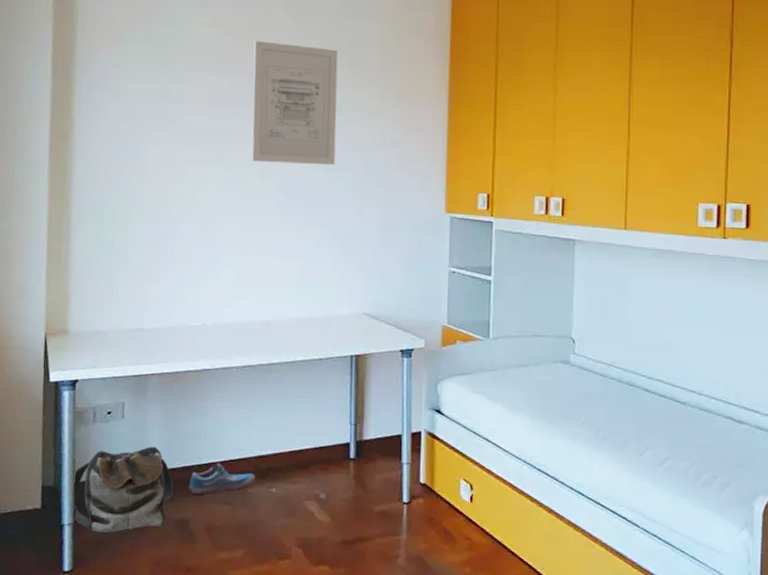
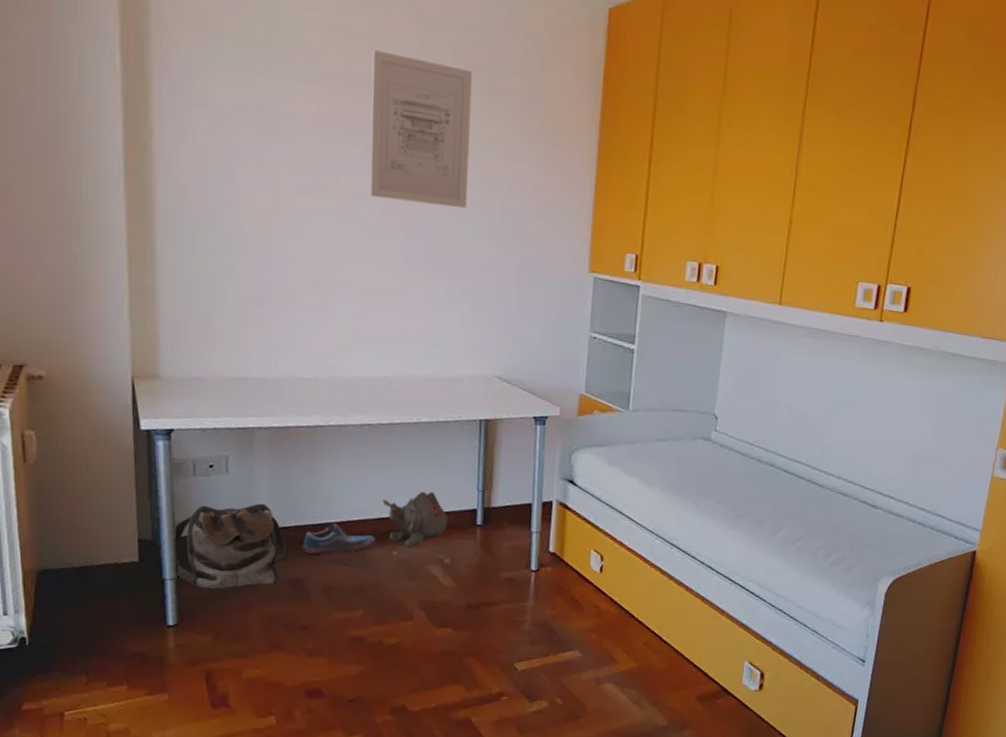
plush toy: none [262,427,323,484] -> present [382,491,448,547]

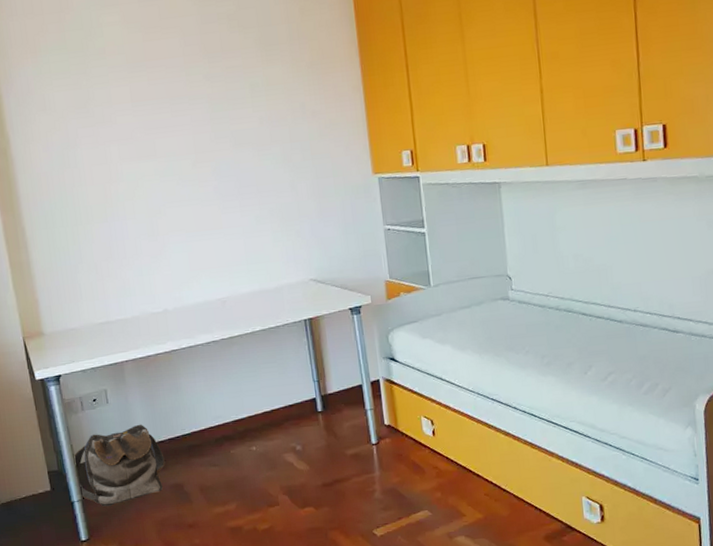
shoe: present [302,523,376,555] -> none [177,431,236,462]
wall art: present [369,50,473,209] -> none [165,30,261,152]
plush toy: present [382,491,448,547] -> none [235,389,294,442]

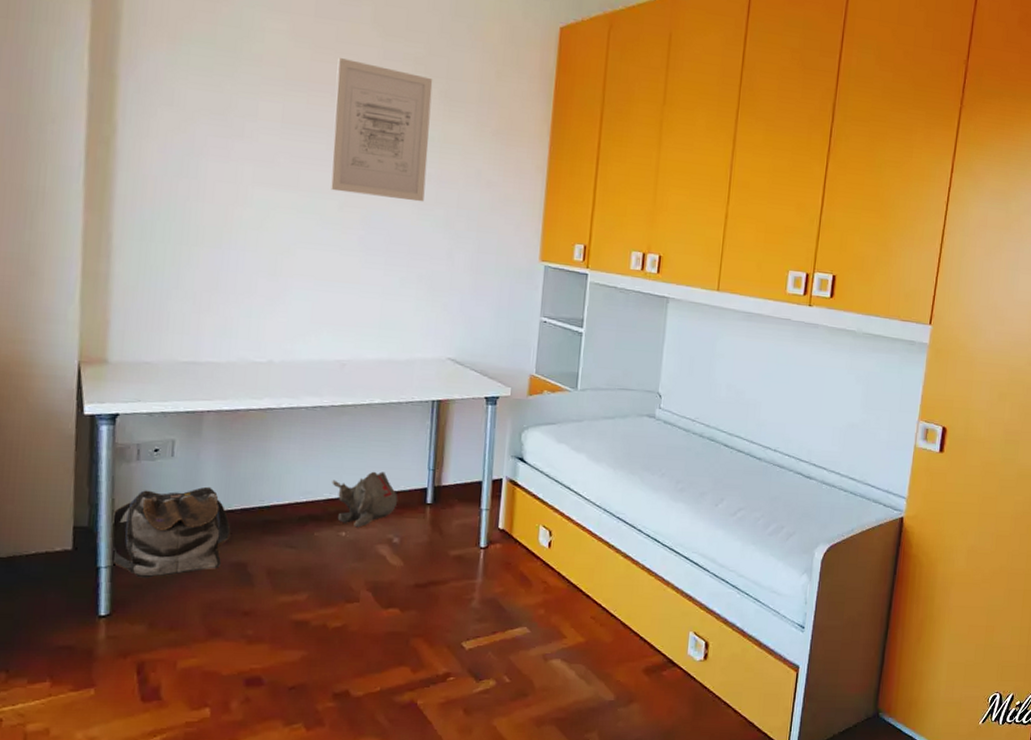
wall art: none [165,30,261,152] -> present [330,58,433,202]
plush toy: none [235,389,294,442] -> present [332,471,398,528]

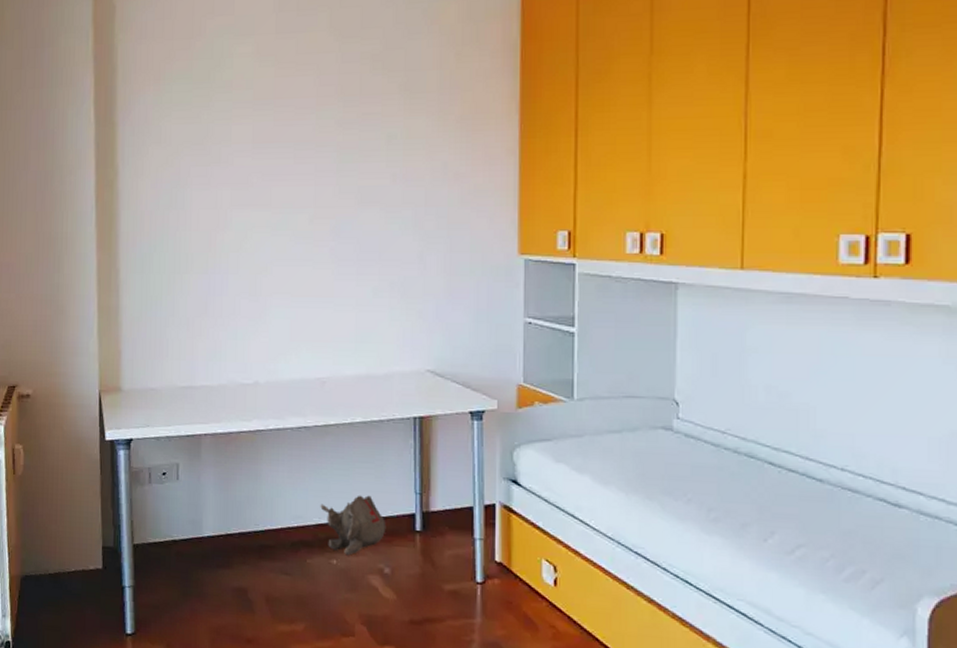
backpack: present [111,486,231,579] -> none [133,509,231,601]
wall art: present [330,58,433,202] -> none [299,69,392,205]

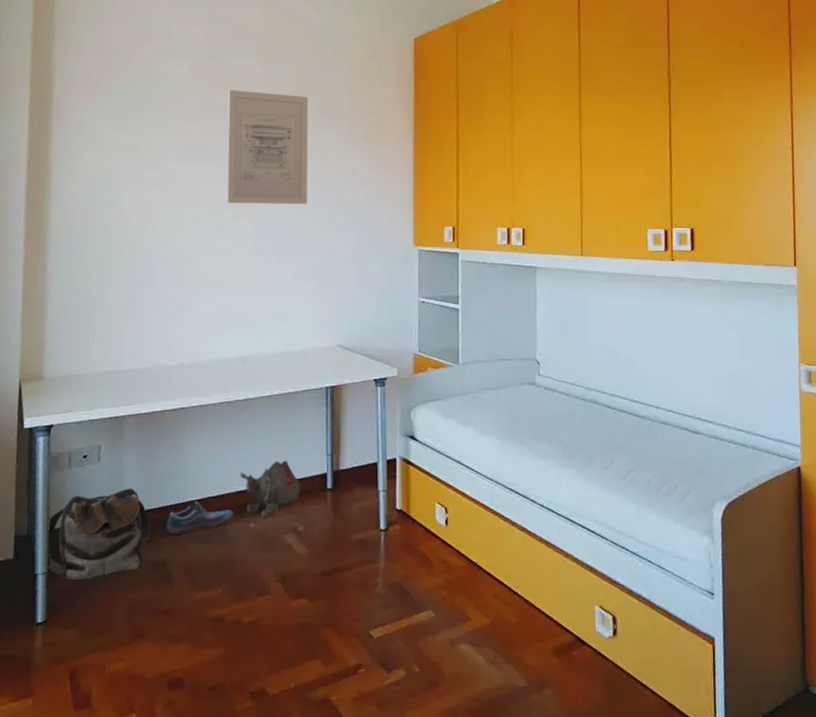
backpack: none [133,509,231,601] -> present [46,488,151,584]
shoe: none [245,530,315,564] -> present [166,501,234,535]
wall art: none [299,69,392,205] -> present [226,90,309,205]

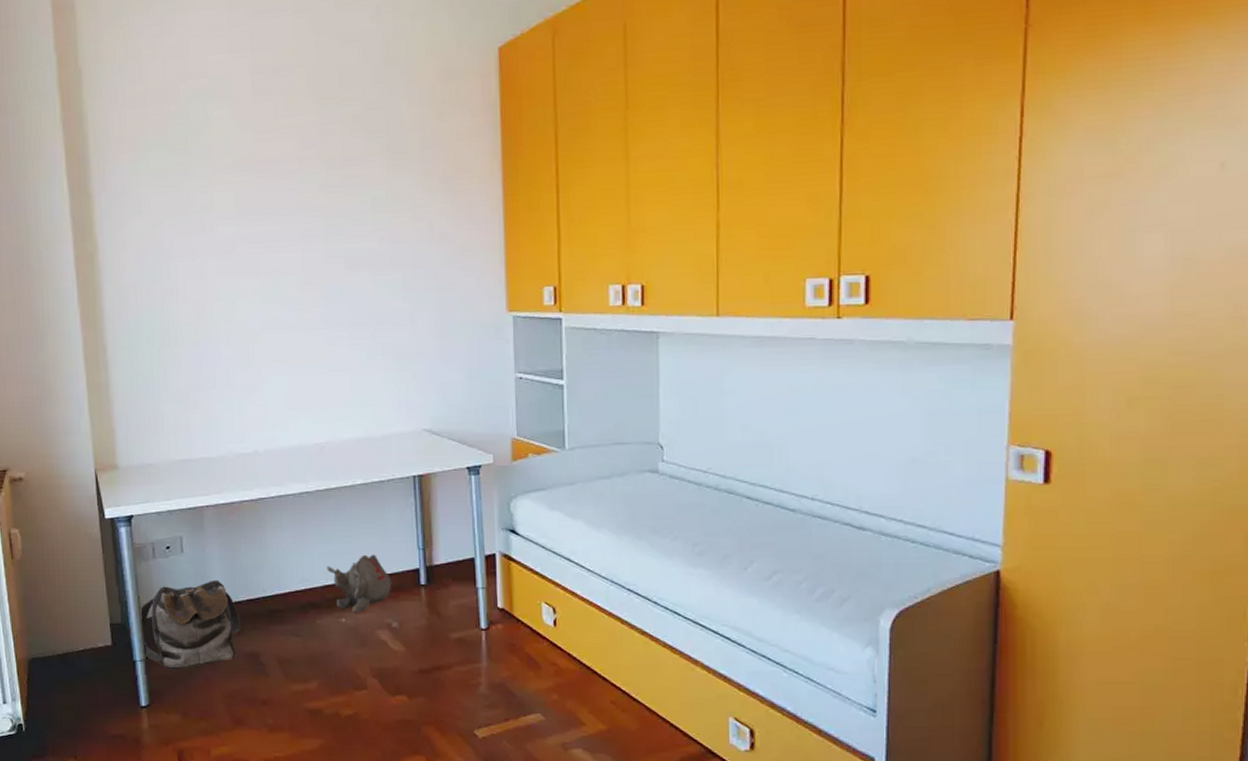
shoe: present [166,501,234,535] -> none [255,594,324,628]
wall art: present [226,90,309,205] -> none [279,132,379,271]

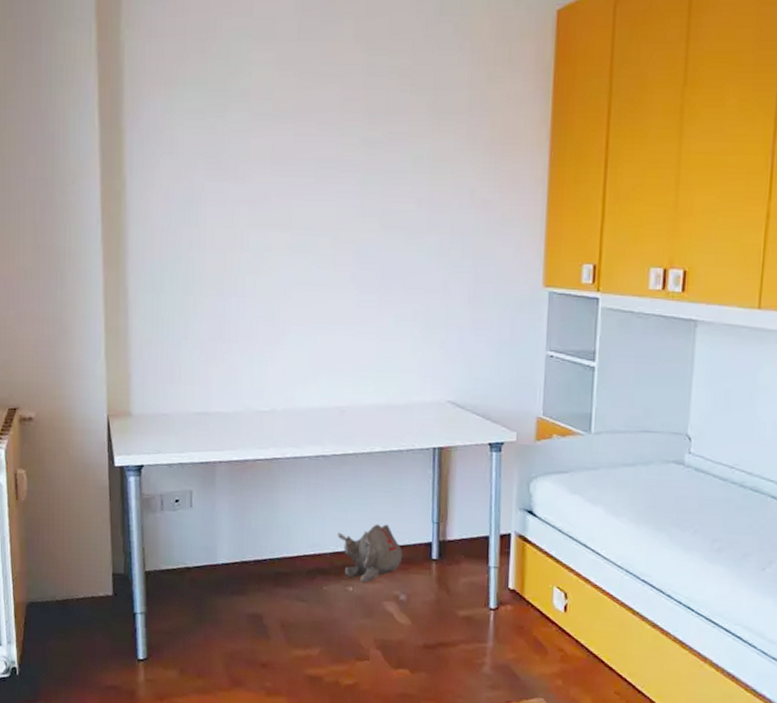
backpack: present [140,579,241,671] -> none [144,537,246,627]

